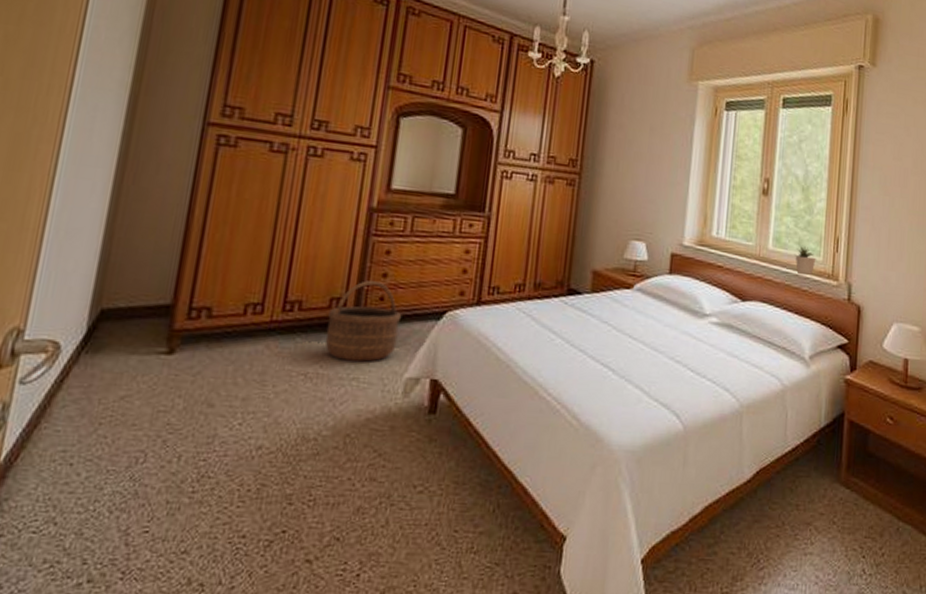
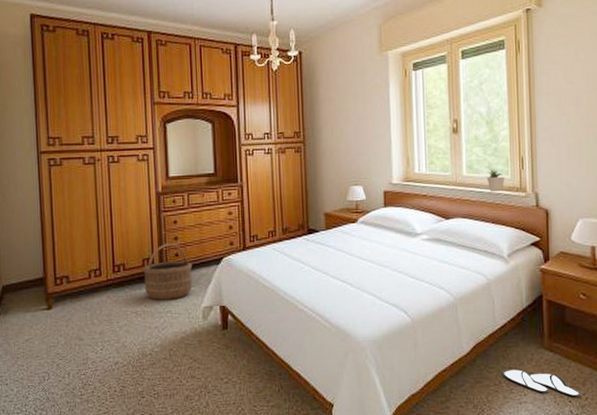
slippers: none [787,508,878,552] -> present [502,369,581,398]

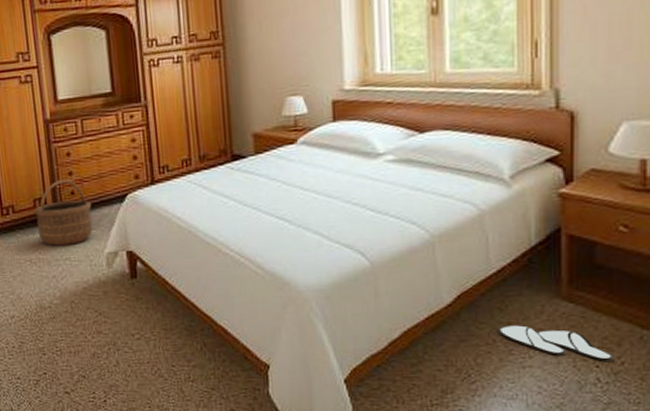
potted plant: present [485,169,505,192] -> none [479,60,509,93]

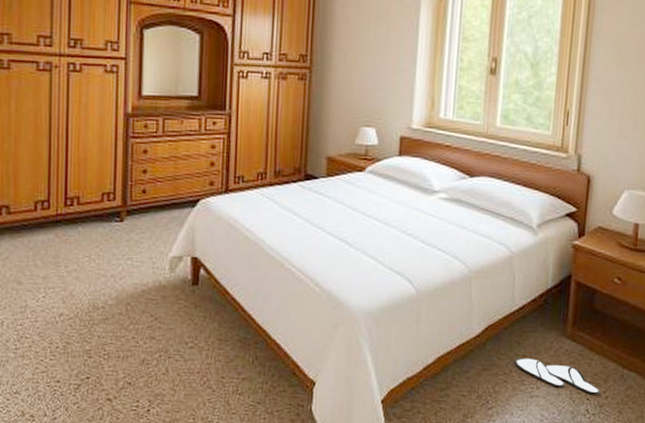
basket: present [35,180,93,246] -> none [101,177,162,245]

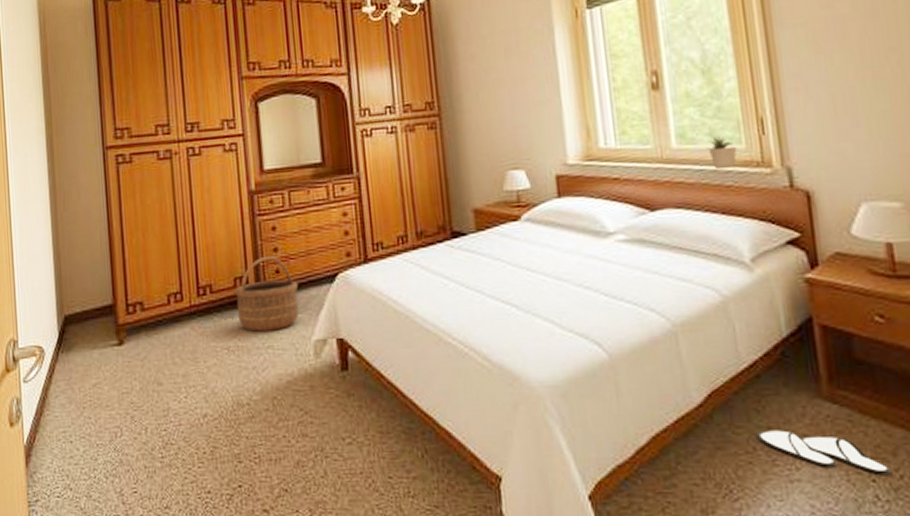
basket: none [101,177,162,245] -> present [235,256,300,332]
potted plant: none [522,122,545,150] -> present [706,136,737,170]

